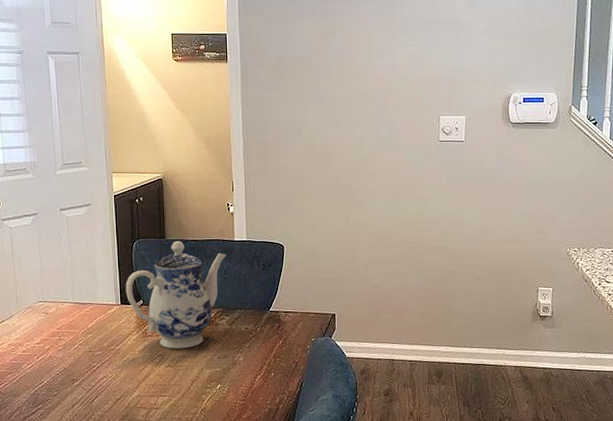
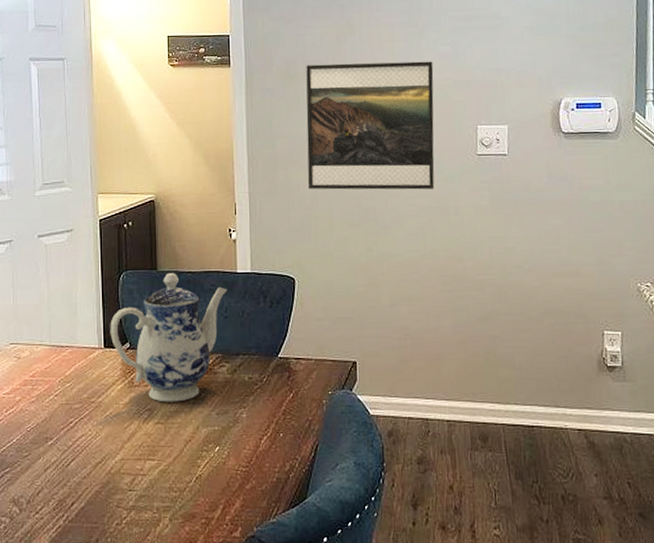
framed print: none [294,59,404,171] -> present [306,61,435,190]

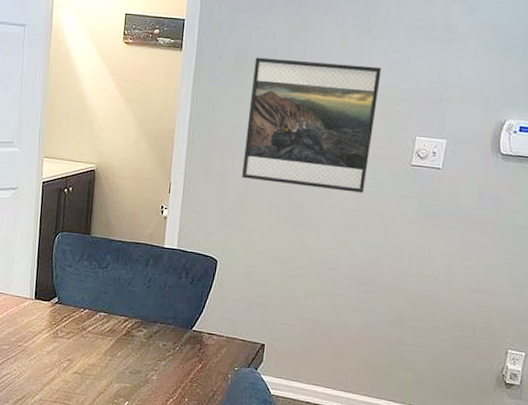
teapot: present [110,272,227,402] -> none [41,239,153,357]

